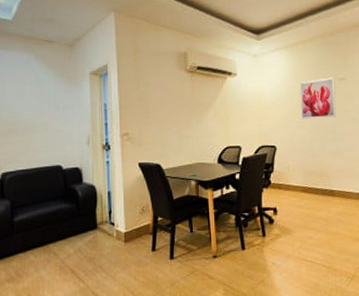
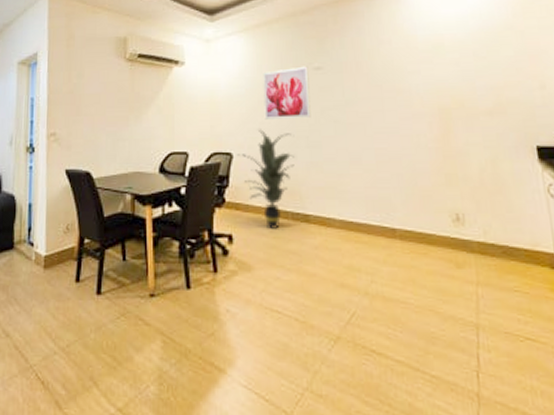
indoor plant: none [279,127,324,202] -> present [236,129,295,229]

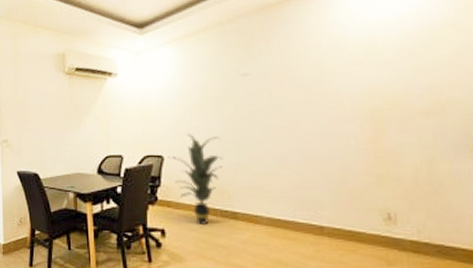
wall art: present [263,66,311,120] -> none [191,72,238,125]

